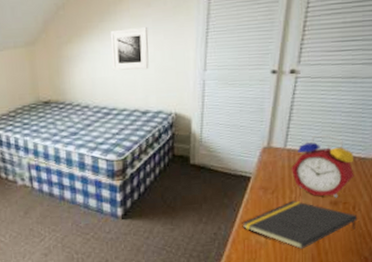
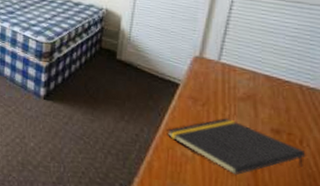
alarm clock: present [291,135,354,198] -> none [225,54,301,126]

